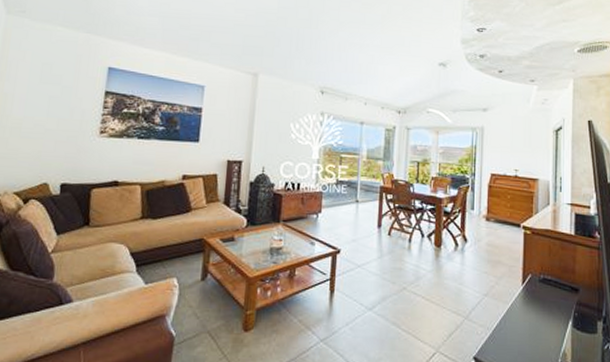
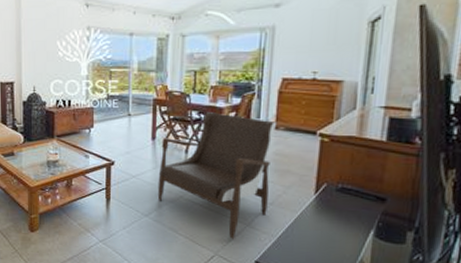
armchair: none [381,202,489,333] -> present [157,112,278,239]

